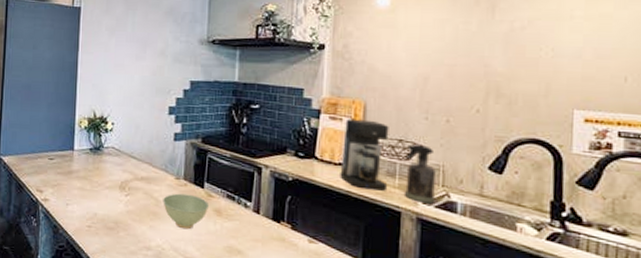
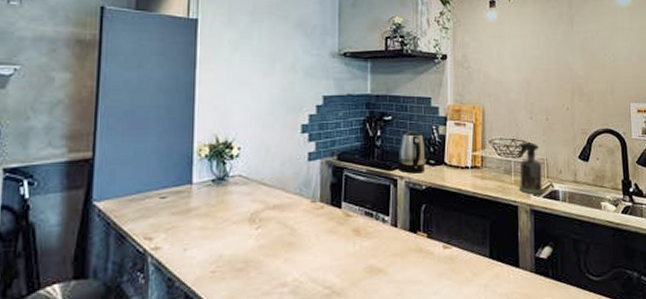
bowl: present [163,193,209,230] -> none [298,217,347,256]
kettle: none [262,121,294,165] -> present [397,131,426,174]
coffee maker: present [340,118,389,191] -> none [466,123,505,189]

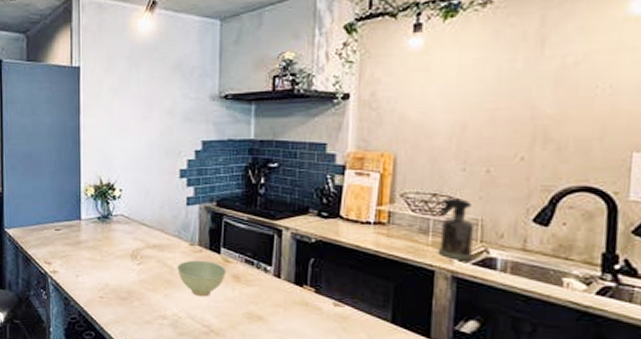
bowl: none [298,217,347,256] -> present [177,260,226,297]
kettle: present [397,131,426,174] -> none [283,180,317,226]

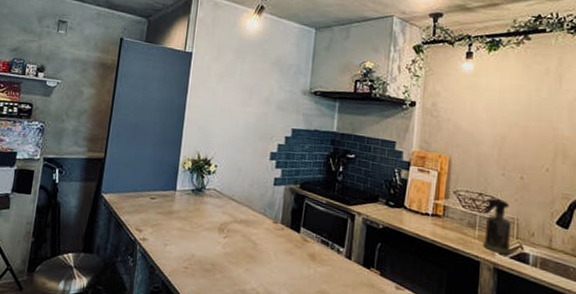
bowl: present [177,260,226,297] -> none [260,237,304,273]

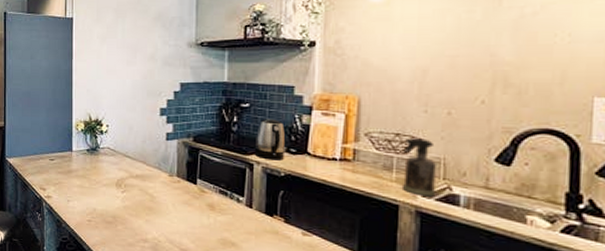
kettle: none [356,171,385,213] -> present [254,119,285,161]

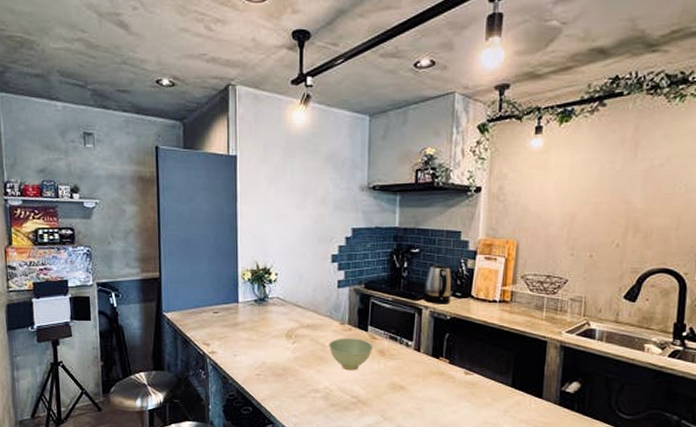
bowl: none [157,189,202,223] -> present [329,338,373,371]
spray bottle: present [403,138,438,197] -> none [551,279,580,332]

